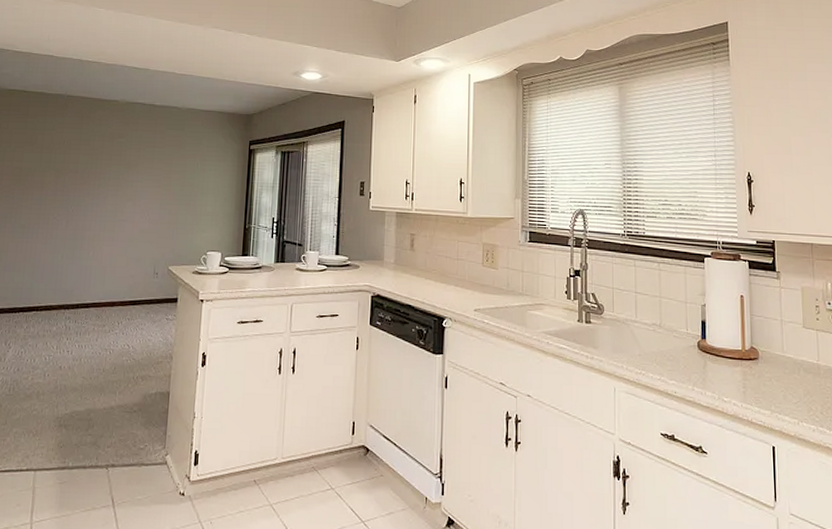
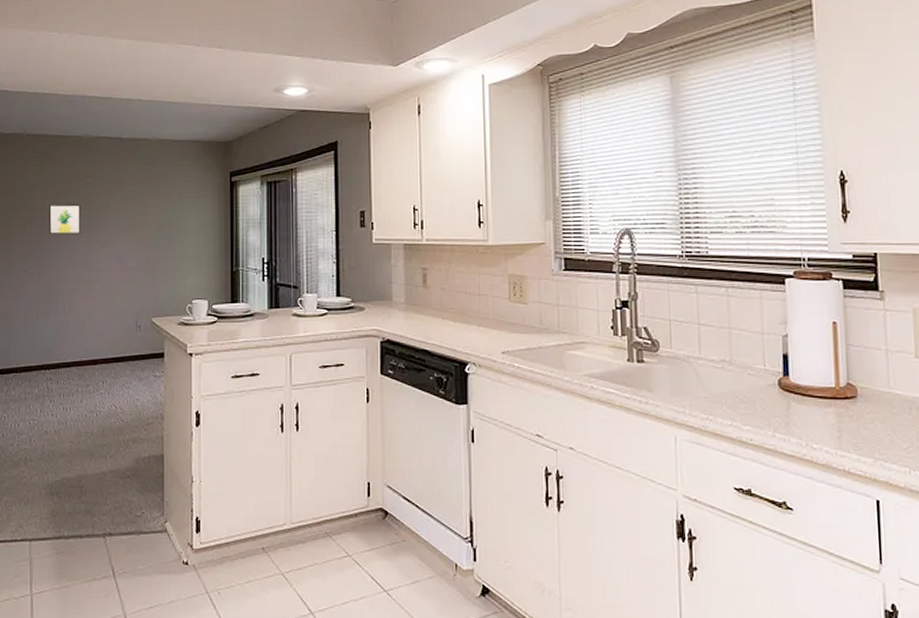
wall art: none [80,159,112,188] -> present [49,204,80,235]

